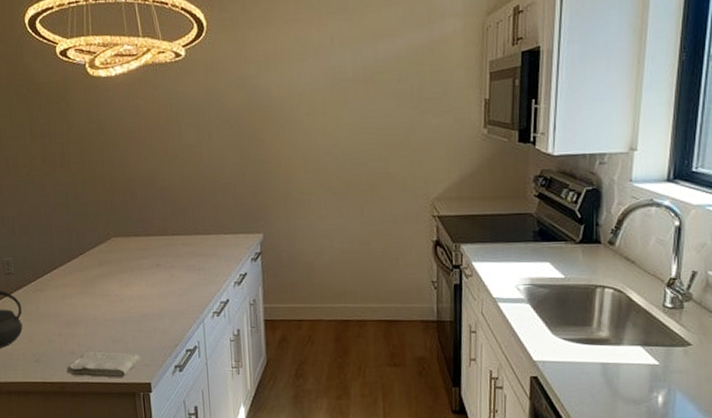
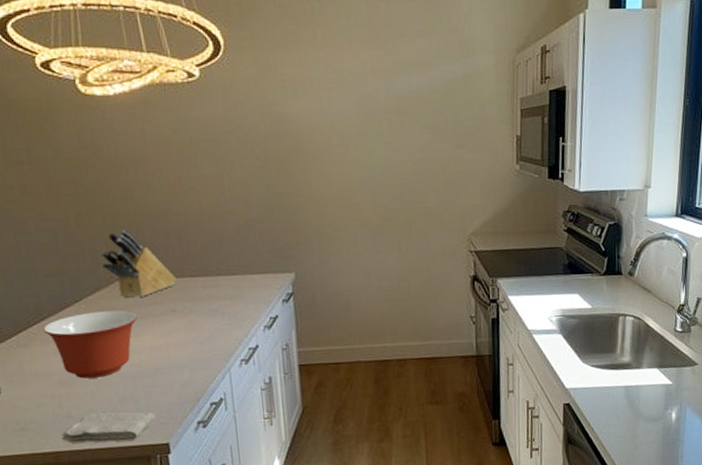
mixing bowl: none [55,263,129,321] -> present [43,310,138,379]
knife block: none [101,193,162,252] -> present [101,230,177,297]

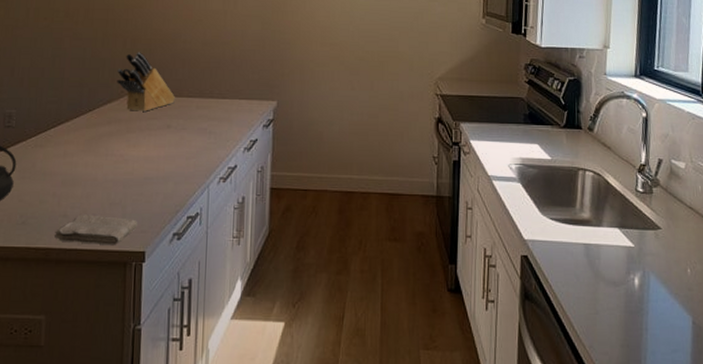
mixing bowl: present [43,310,138,379] -> none [59,121,138,181]

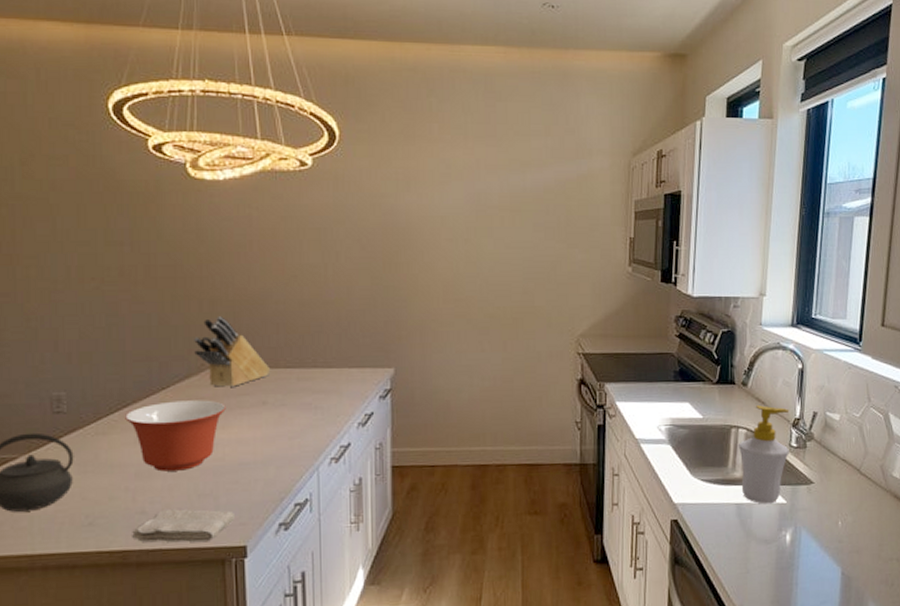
mixing bowl: none [59,121,138,181] -> present [125,400,226,472]
soap bottle: none [585,150,636,247] -> present [737,405,789,504]

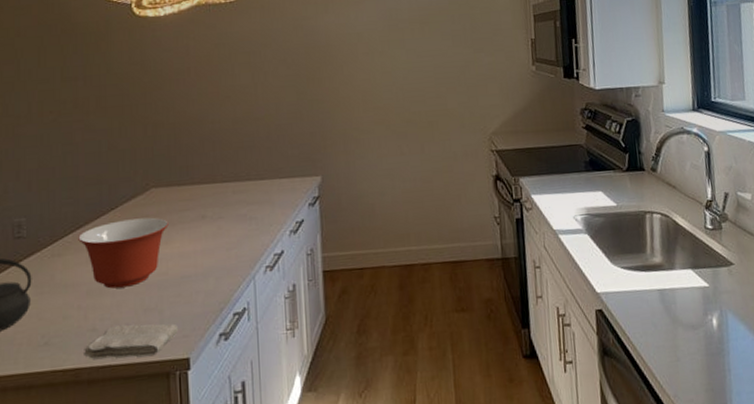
knife block: present [194,316,271,387] -> none [140,138,209,204]
soap bottle: present [737,405,789,504] -> none [653,190,706,289]

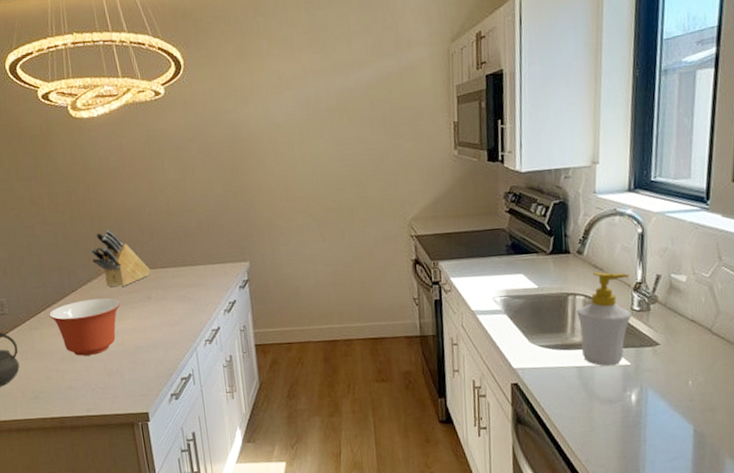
washcloth: present [84,323,179,359] -> none [65,384,138,411]
knife block: none [140,138,209,204] -> present [91,230,151,287]
soap bottle: none [653,190,706,289] -> present [575,272,631,367]

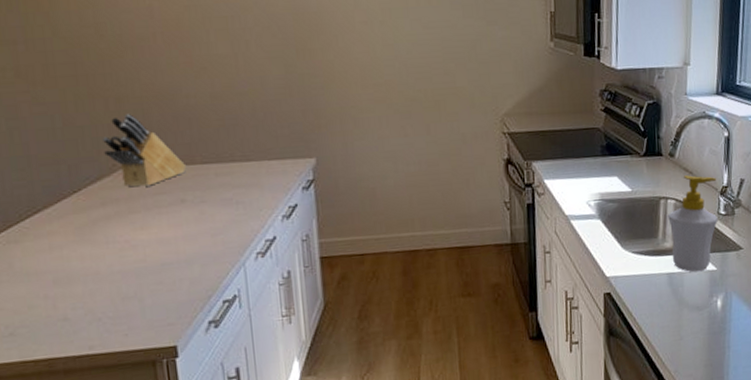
mixing bowl: present [49,298,121,356] -> none [37,201,143,277]

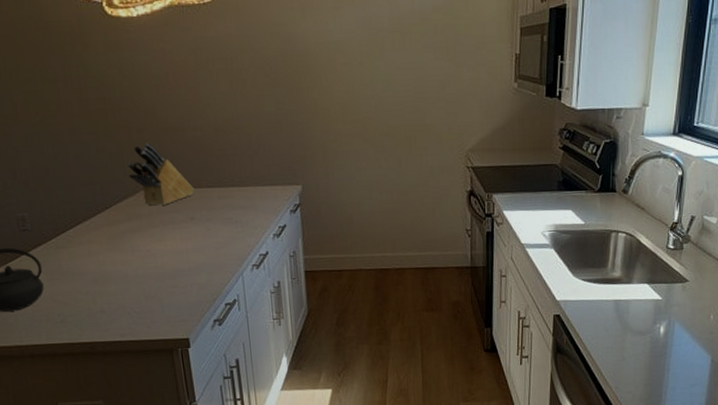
soap bottle: present [667,175,718,273] -> none [617,211,668,301]

